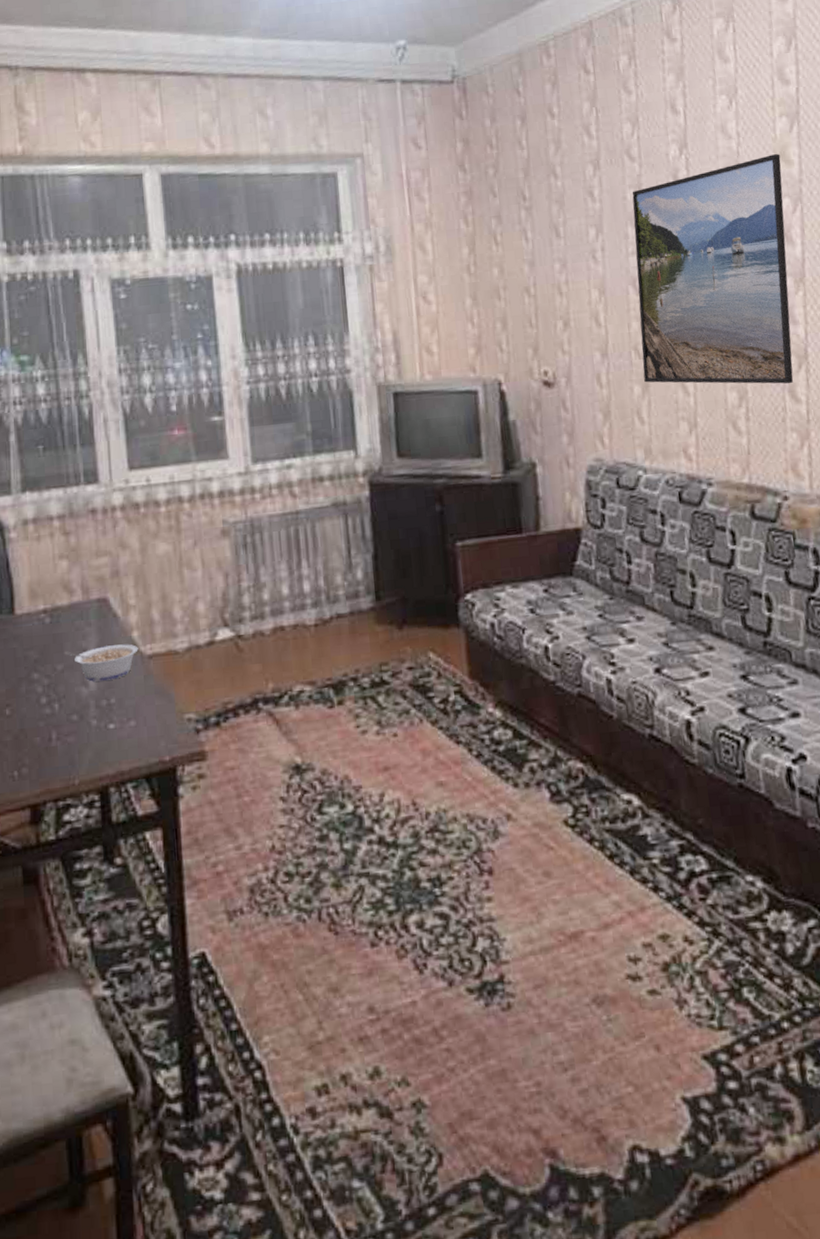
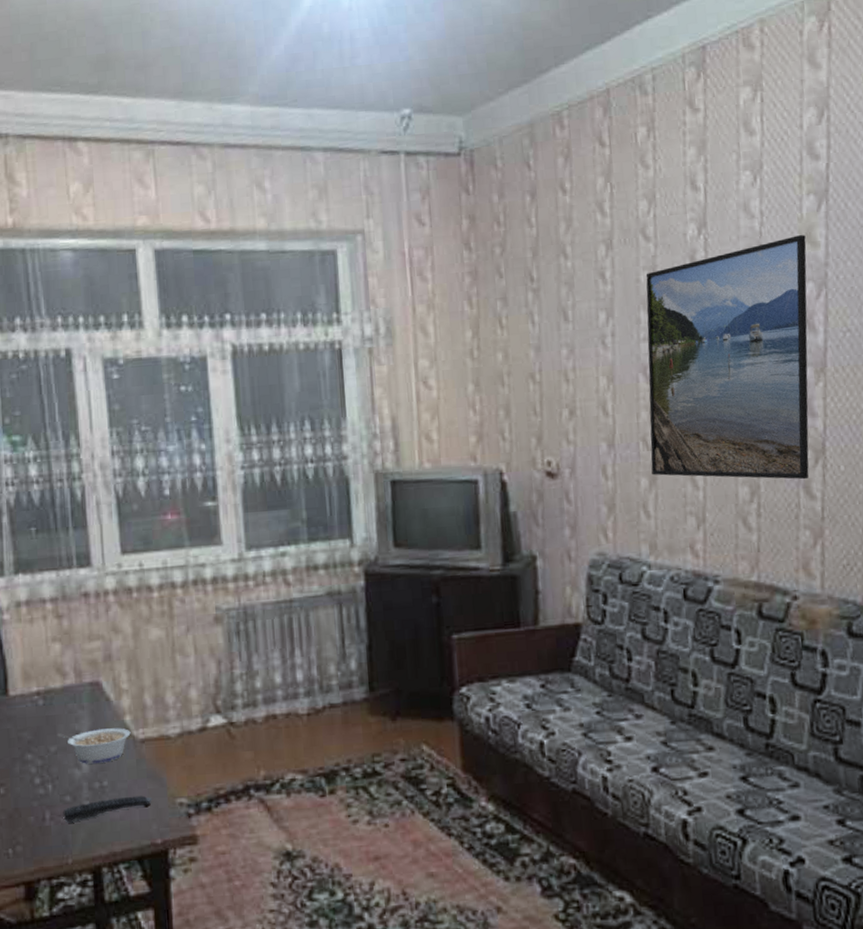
remote control: none [69,712,160,743] -> present [63,795,152,823]

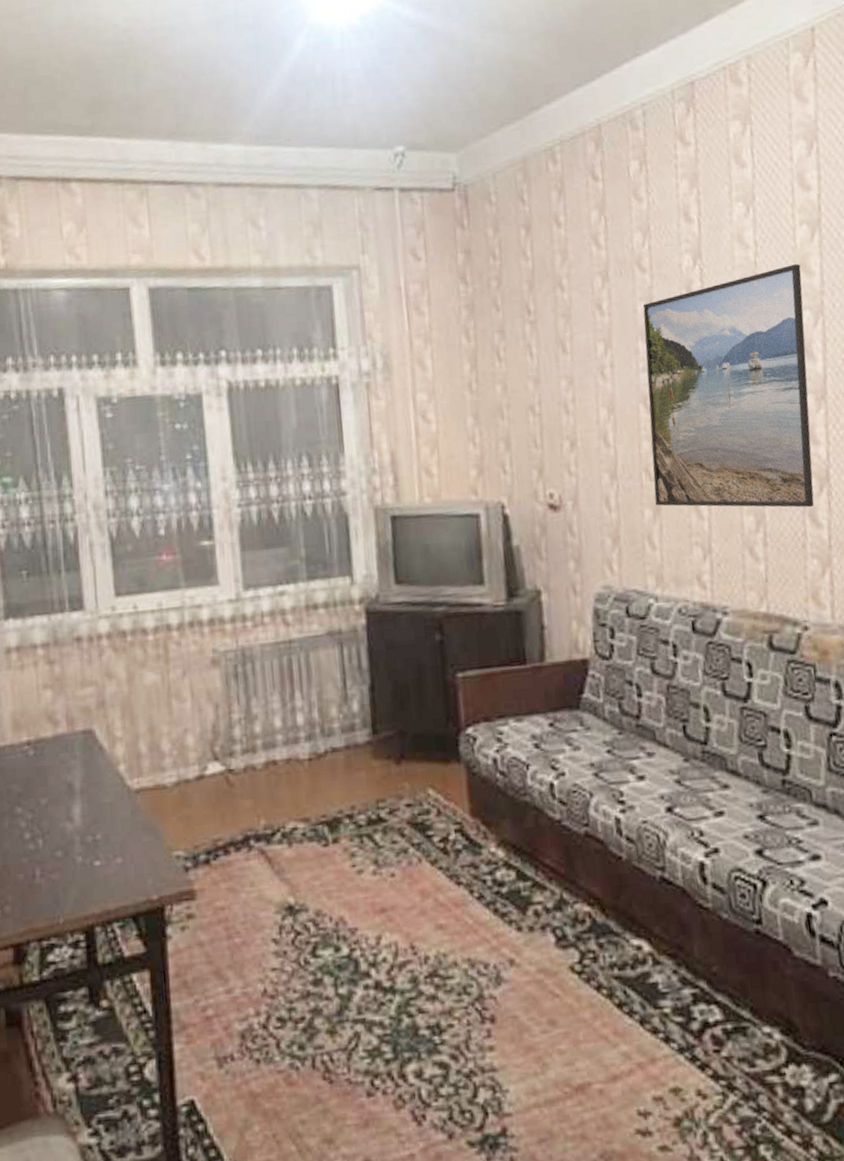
legume: present [56,728,131,764] -> none [47,777,125,817]
remote control: present [63,795,152,823] -> none [54,849,147,880]

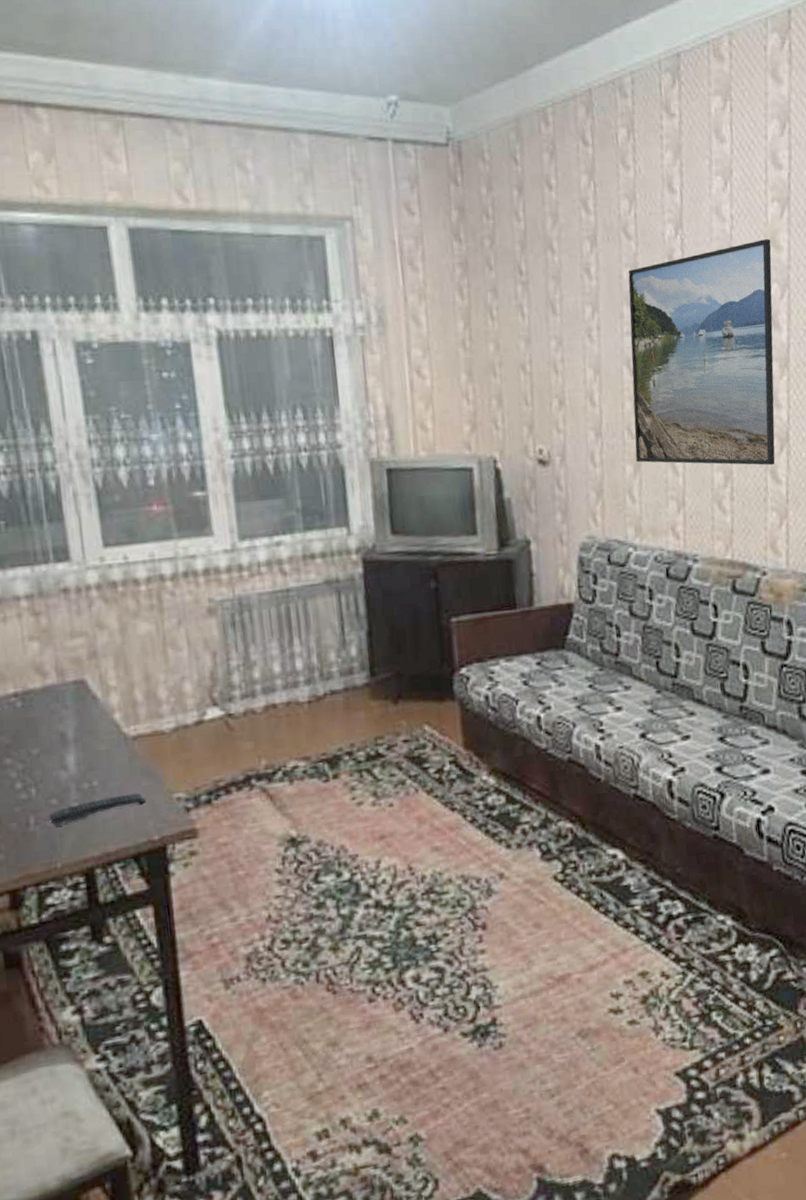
remote control: none [54,849,147,880] -> present [49,793,147,827]

